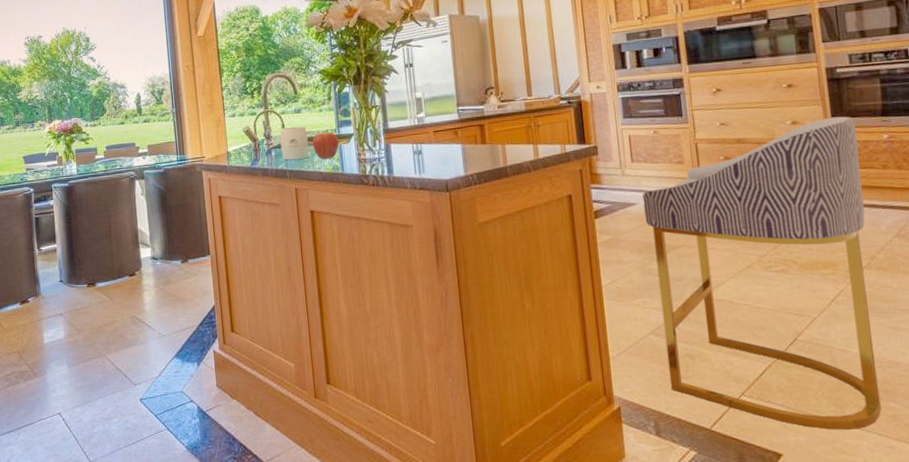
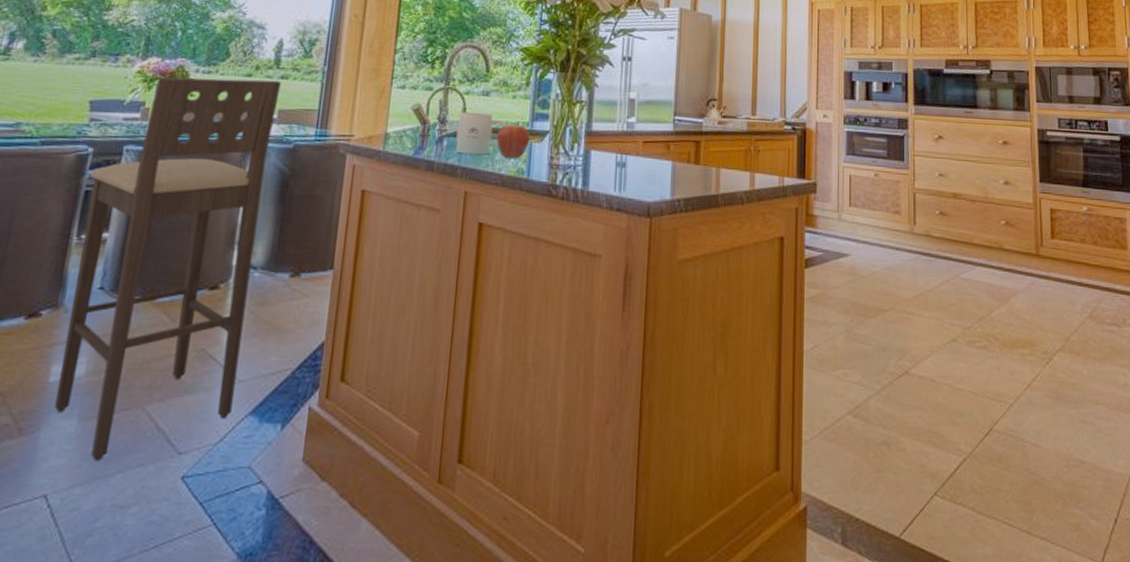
bar stool: none [35,124,162,391] -> present [54,77,281,461]
bar stool: present [643,116,881,430] -> none [855,181,1066,541]

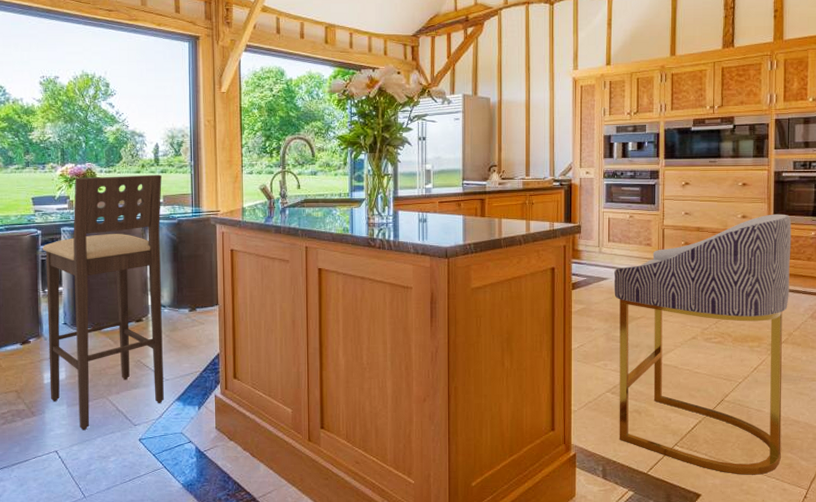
mug: present [455,111,505,155] -> none [295,188,331,220]
fruit: present [497,123,530,160] -> none [326,194,351,221]
bar stool: none [855,181,1066,541] -> present [613,214,792,475]

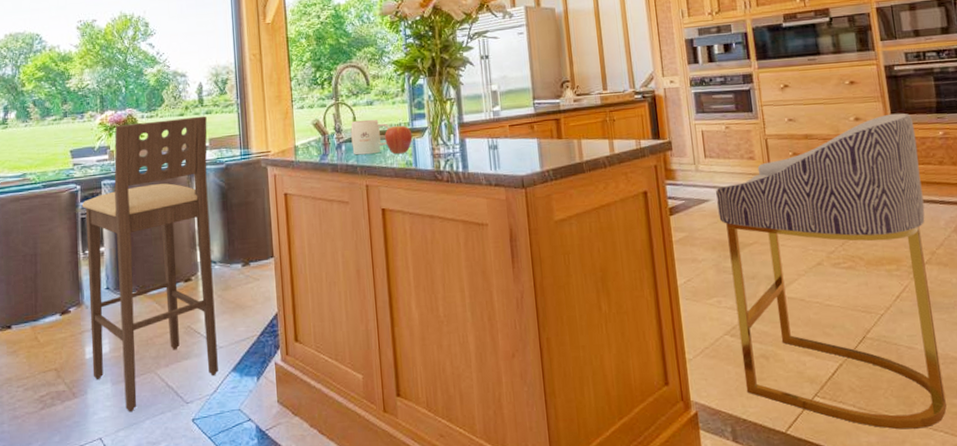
mug: none [295,188,331,220] -> present [351,119,390,155]
fruit: none [326,194,351,221] -> present [385,124,413,155]

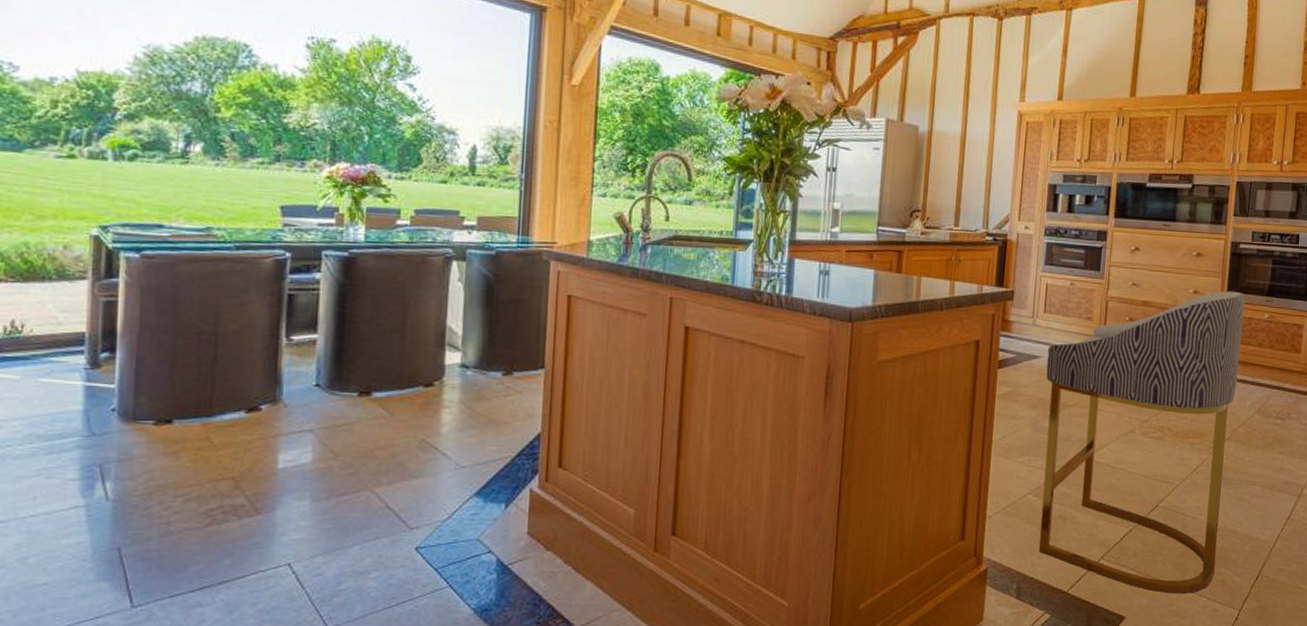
bar stool: present [81,116,218,413] -> none [286,182,478,536]
mug: present [351,119,390,155] -> none [659,220,709,263]
fruit: present [385,124,413,155] -> none [701,231,734,267]

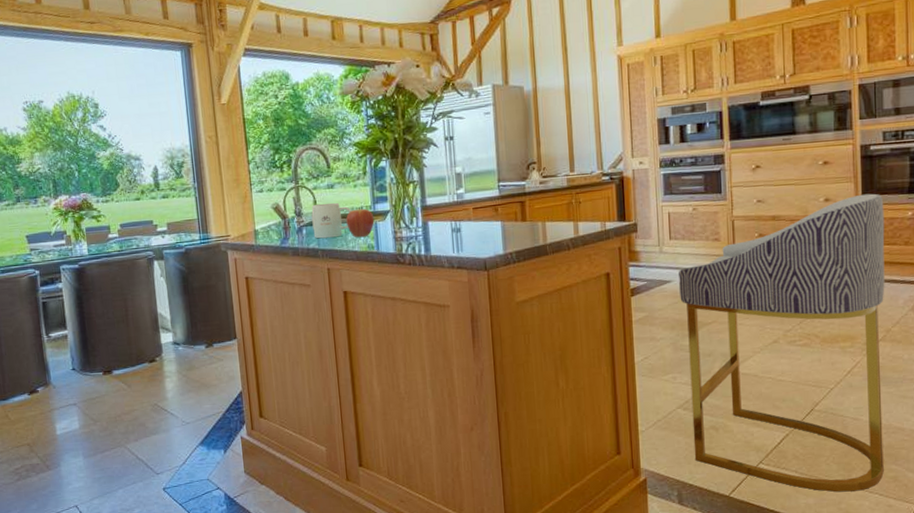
mug: none [659,220,709,263] -> present [311,202,352,239]
fruit: none [701,231,734,267] -> present [346,207,375,238]

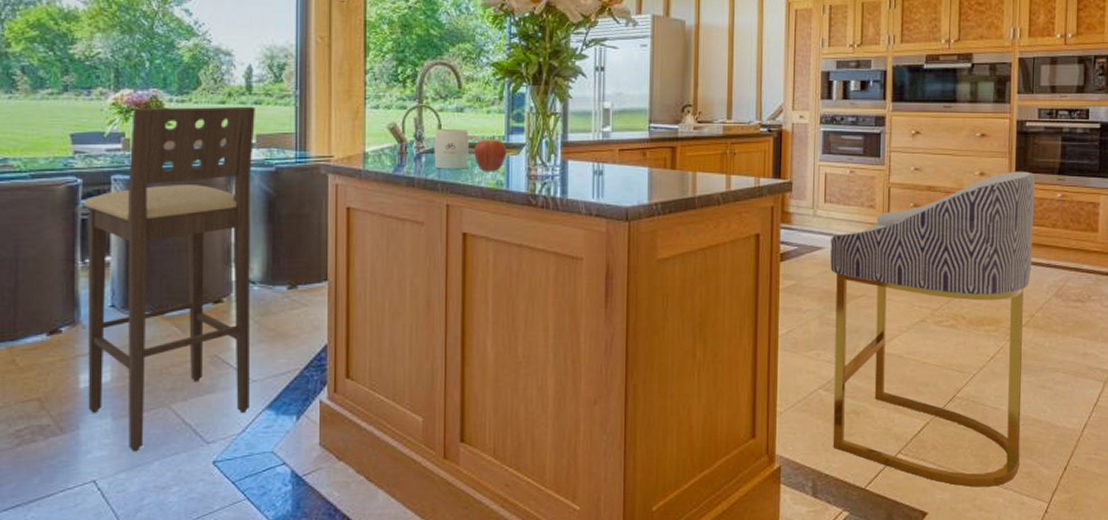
bar stool: none [41,200,186,483] -> present [83,106,255,452]

